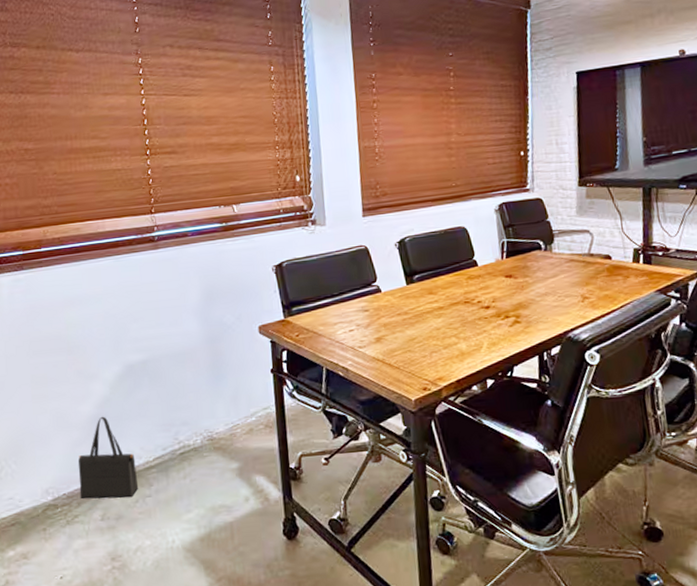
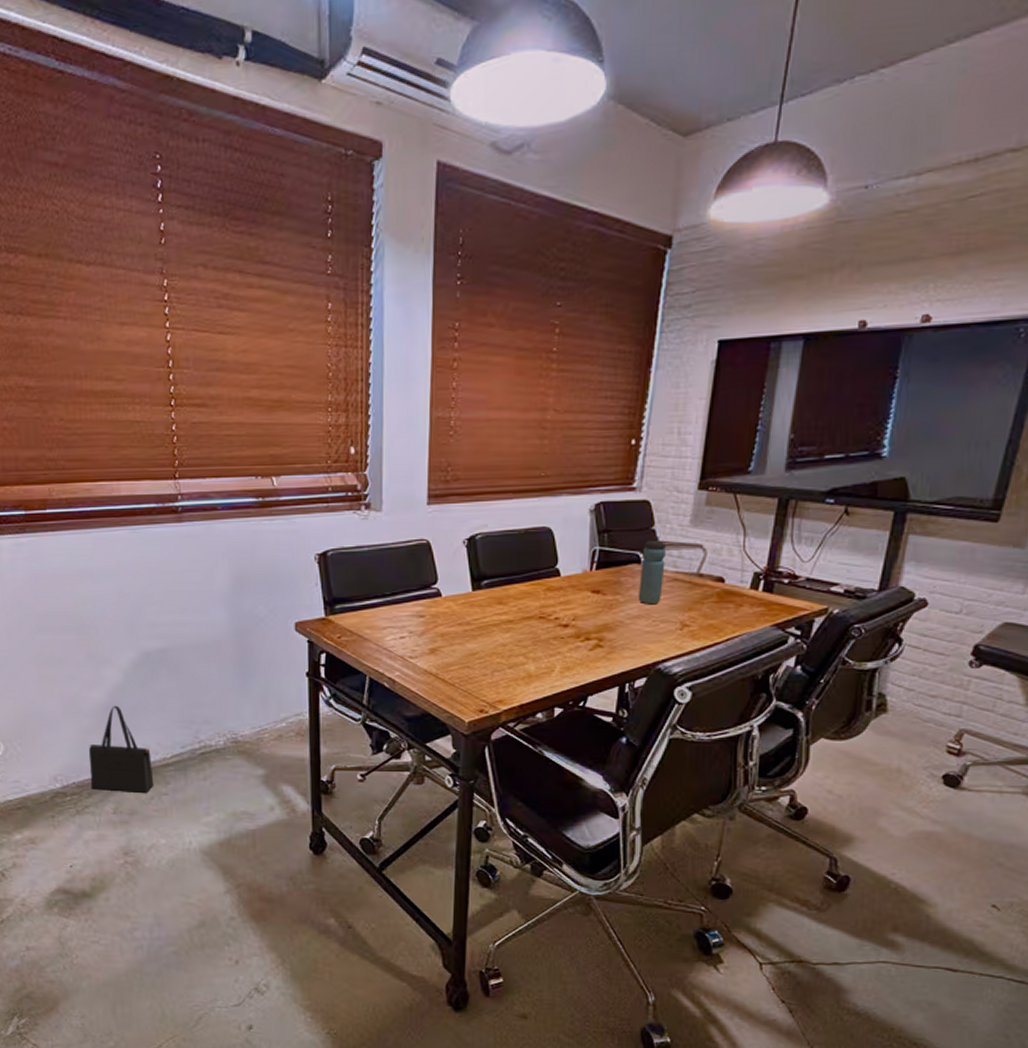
water bottle: none [542,226,563,283] -> present [637,537,667,605]

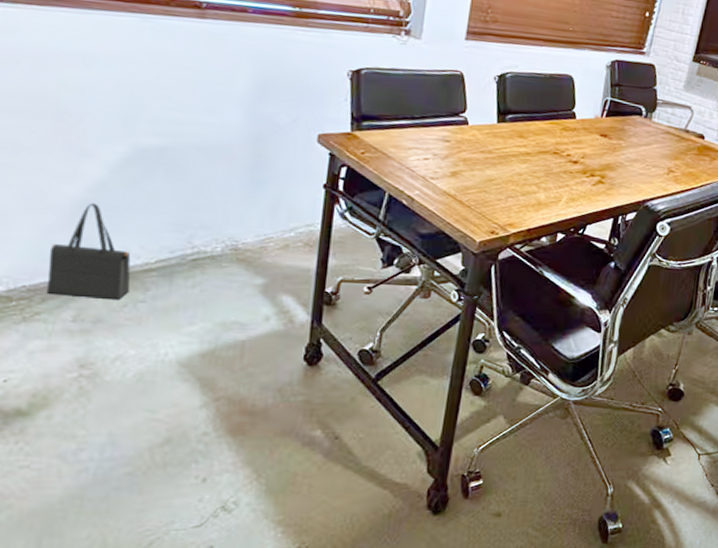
water bottle: present [637,537,667,605] -> none [636,95,664,152]

